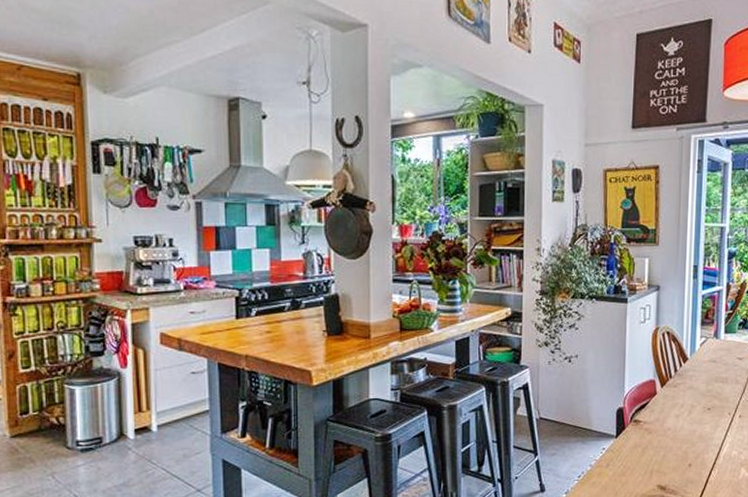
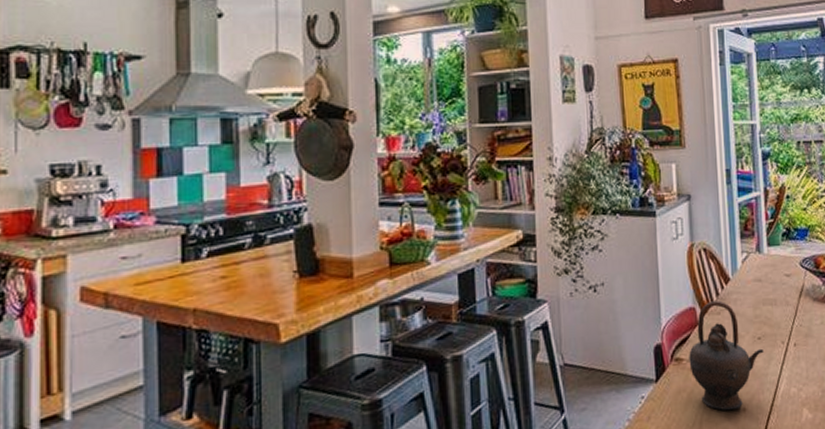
teapot: none [646,376,712,465] -> present [689,300,764,410]

